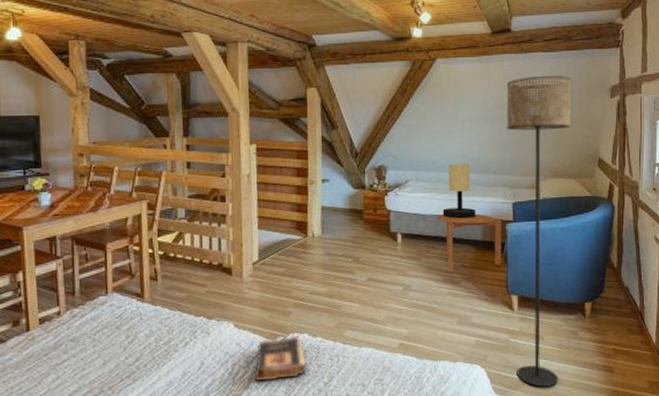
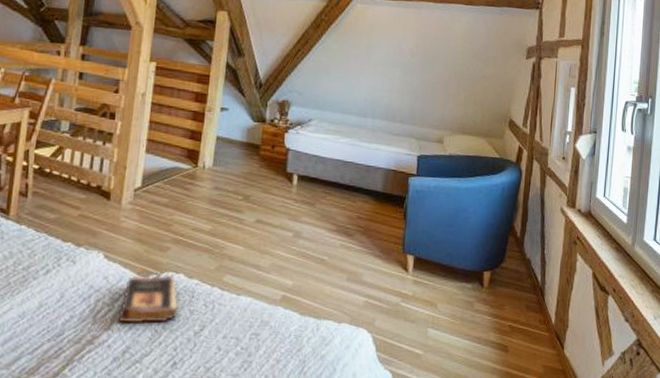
side table: present [436,213,502,272] -> none [337,159,404,223]
table lamp: present [442,164,476,219] -> none [343,107,378,167]
floor lamp: present [506,76,571,387] -> none [405,27,488,361]

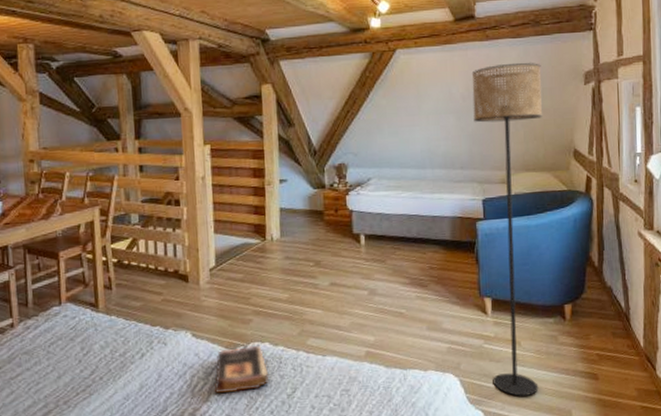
floor lamp: none [405,27,488,361] -> present [471,63,542,396]

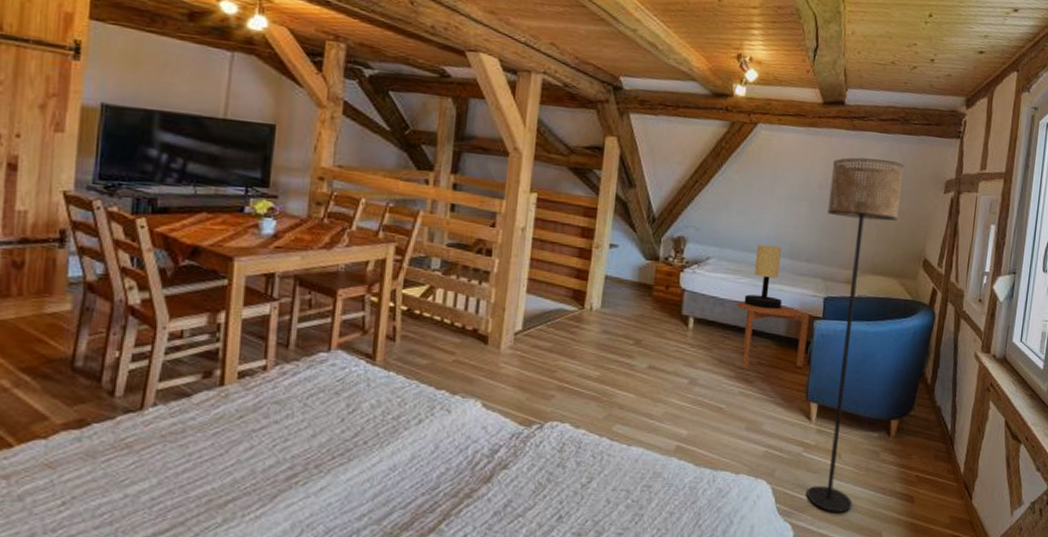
book: present [214,345,270,394] -> none [498,424,565,476]
side table: none [401,211,473,275] -> present [736,301,809,369]
table lamp: none [408,159,443,218] -> present [744,245,782,310]

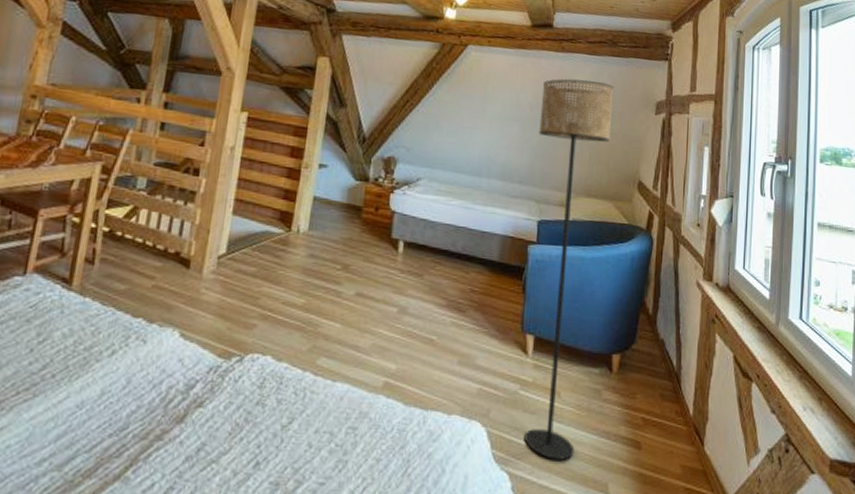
side table: present [736,301,809,369] -> none [448,224,523,297]
table lamp: present [744,245,782,310] -> none [455,166,494,233]

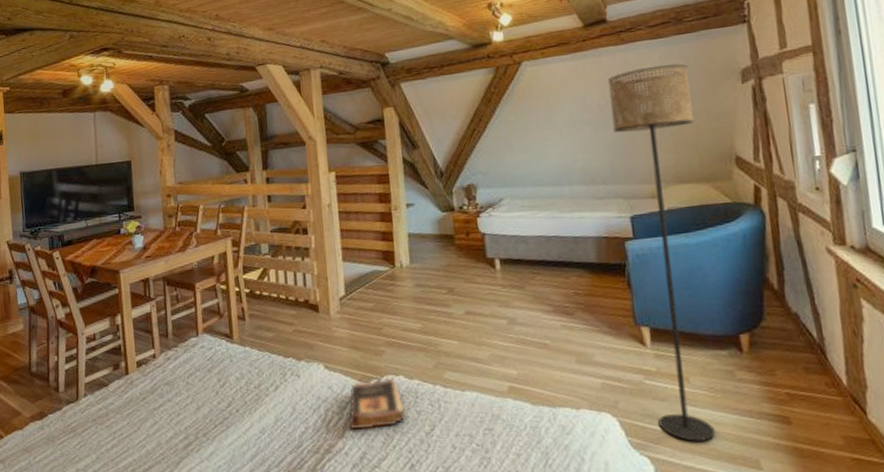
book: none [192,357,265,415] -> present [349,378,406,430]

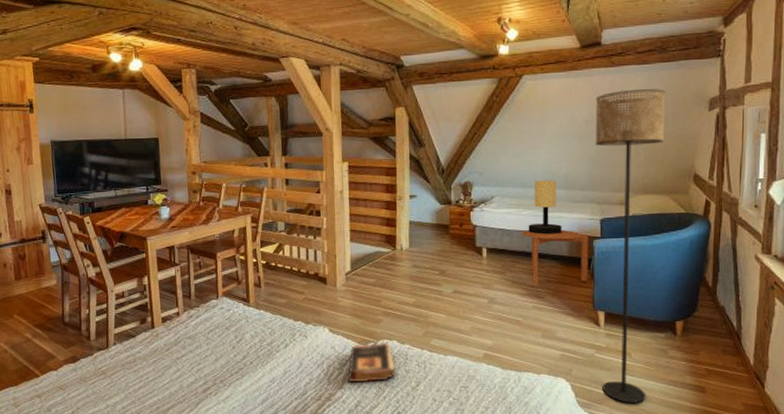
side table: none [539,231,625,302] -> present [522,229,588,287]
table lamp: none [545,175,586,239] -> present [528,180,562,235]

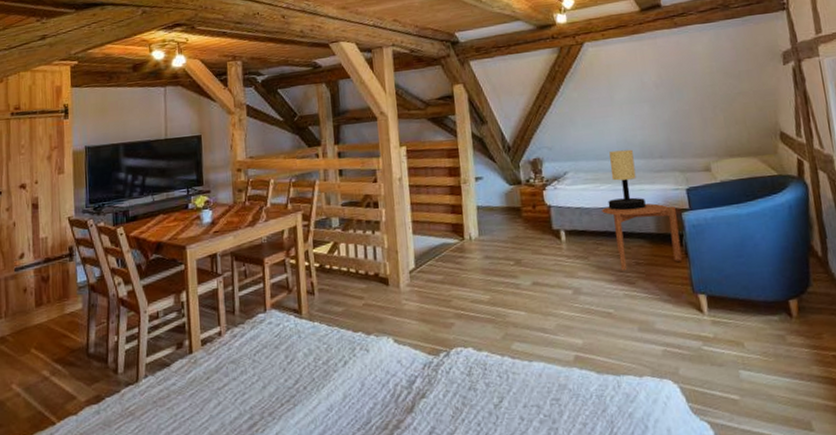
book: present [347,342,396,383] -> none [418,351,475,404]
floor lamp: present [595,89,665,403] -> none [662,46,770,406]

